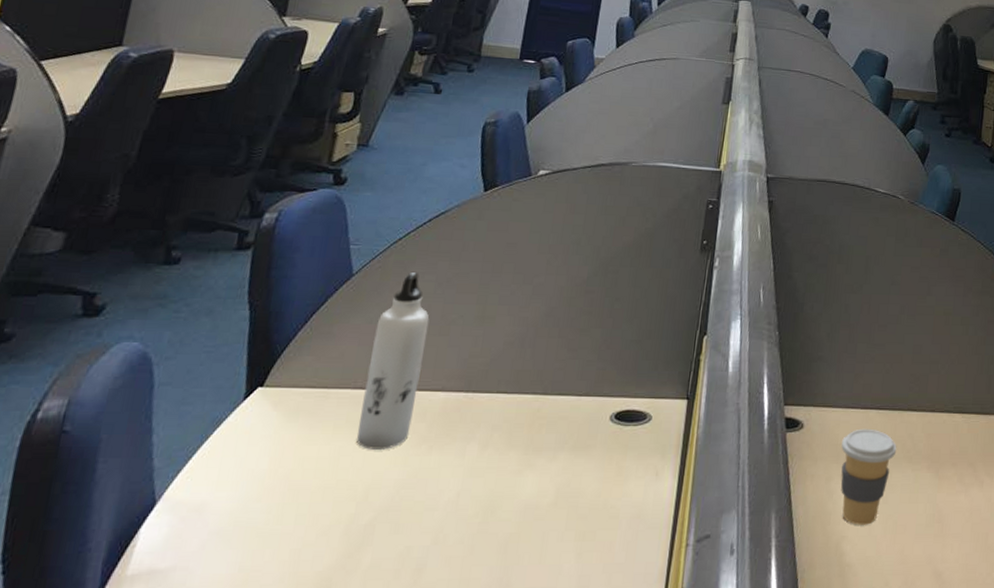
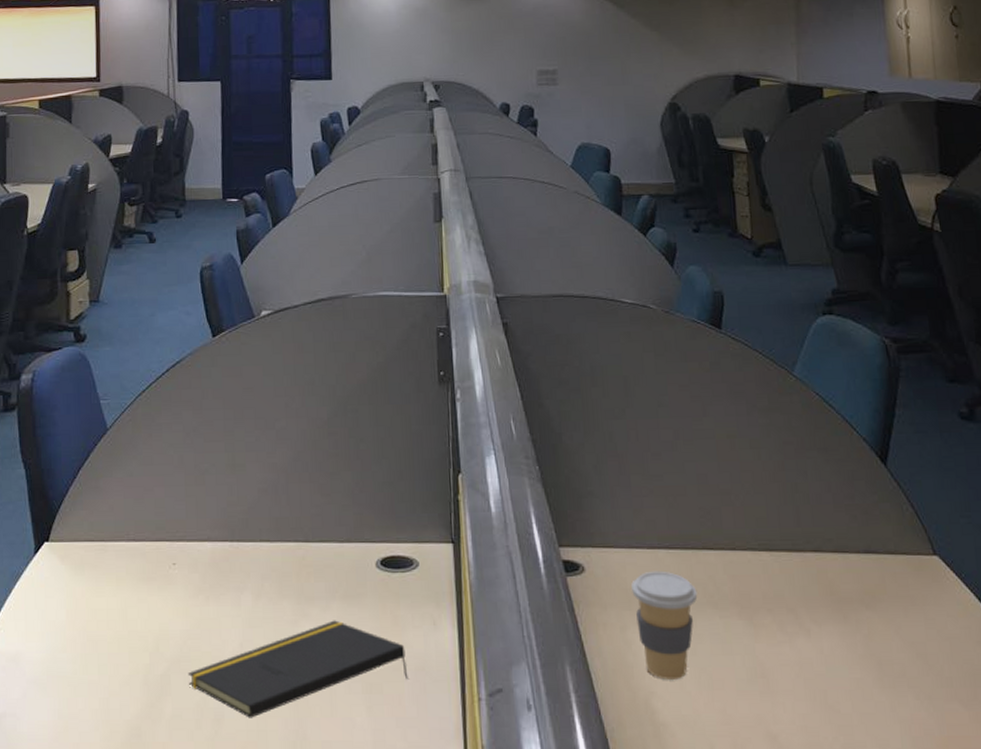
water bottle: present [356,272,430,450] -> none [137,424,186,601]
notepad: none [394,470,625,567] -> present [187,620,410,718]

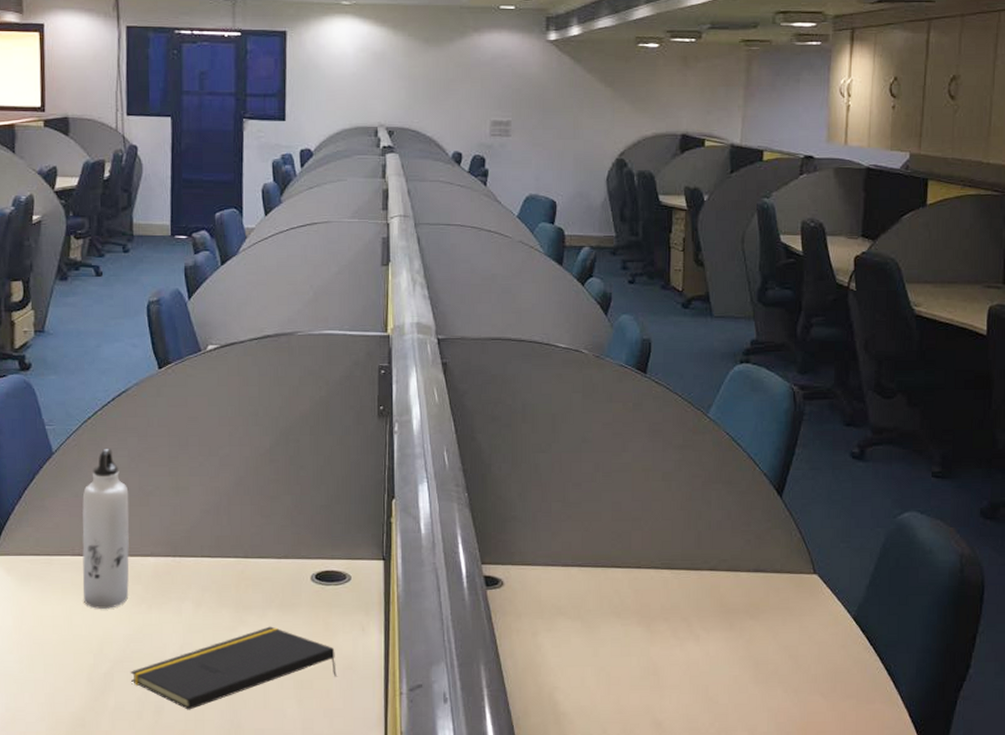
water bottle: none [137,424,186,601] -> present [82,449,129,609]
coffee cup: present [631,570,698,680] -> none [545,585,603,677]

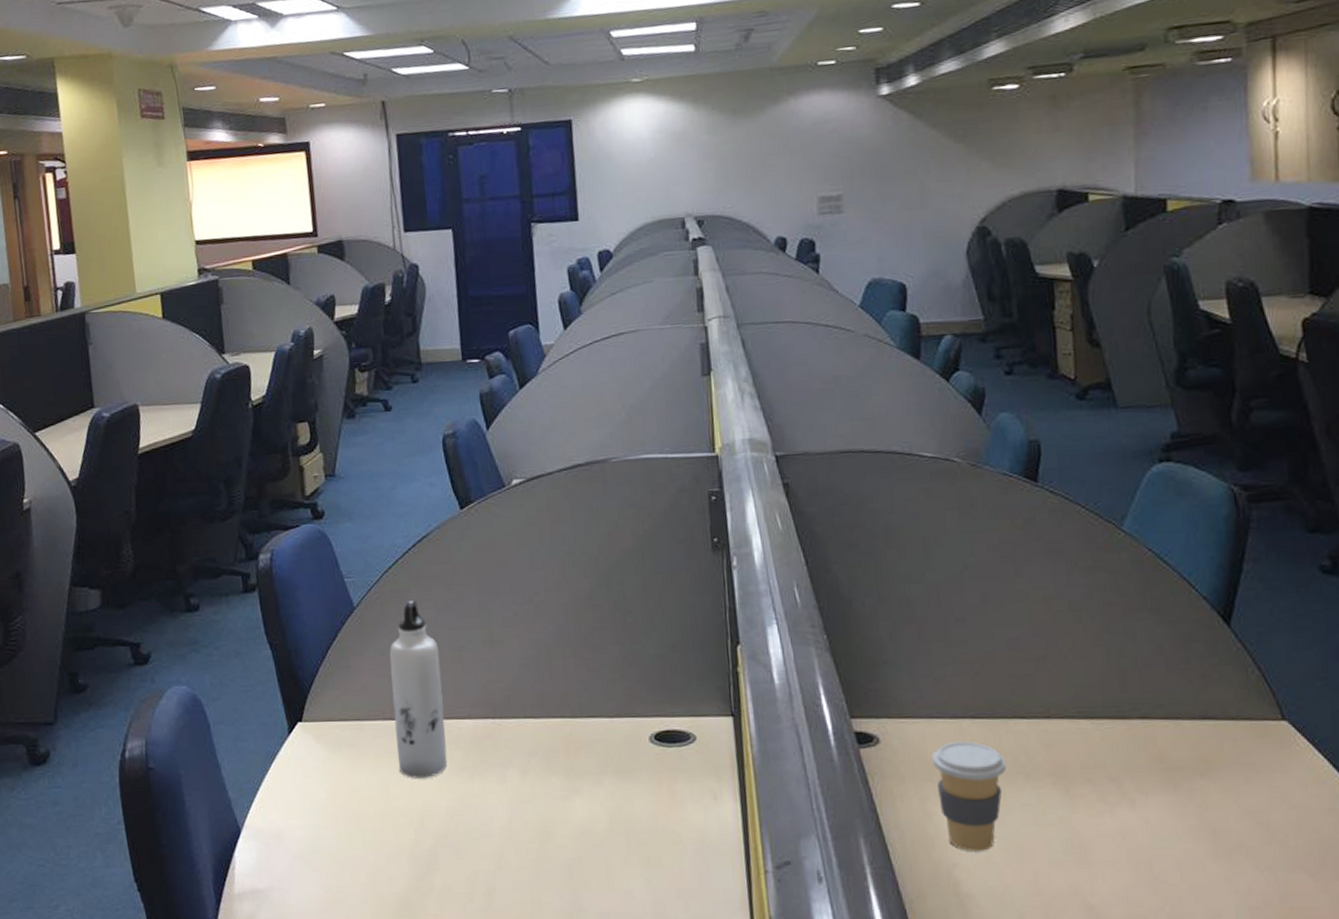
notepad: present [130,626,338,710] -> none [455,795,690,891]
coffee cup: none [545,585,603,677] -> present [932,741,1007,851]

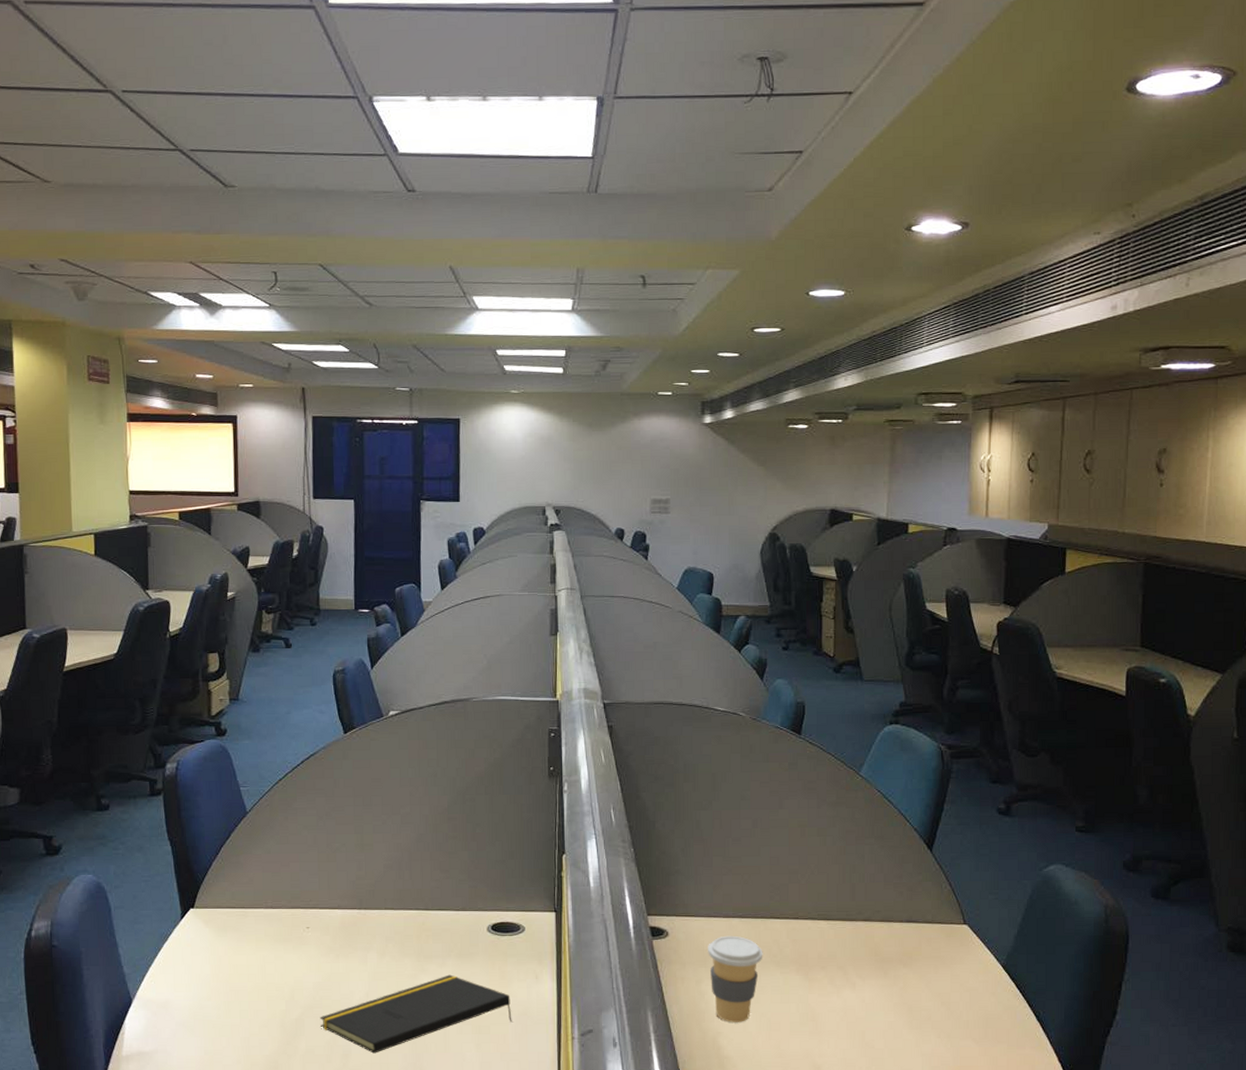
water bottle: present [389,601,448,778] -> none [274,808,318,958]
notepad: none [455,795,690,891] -> present [319,974,513,1054]

